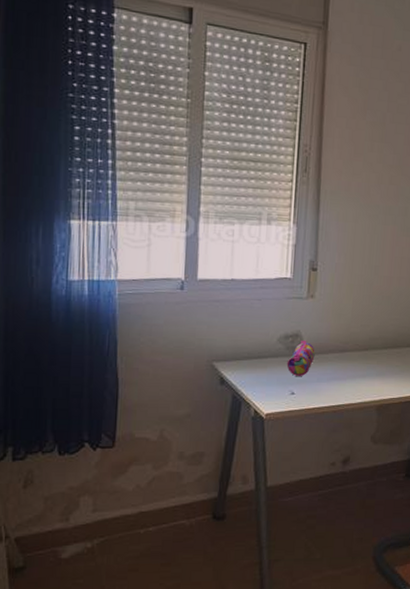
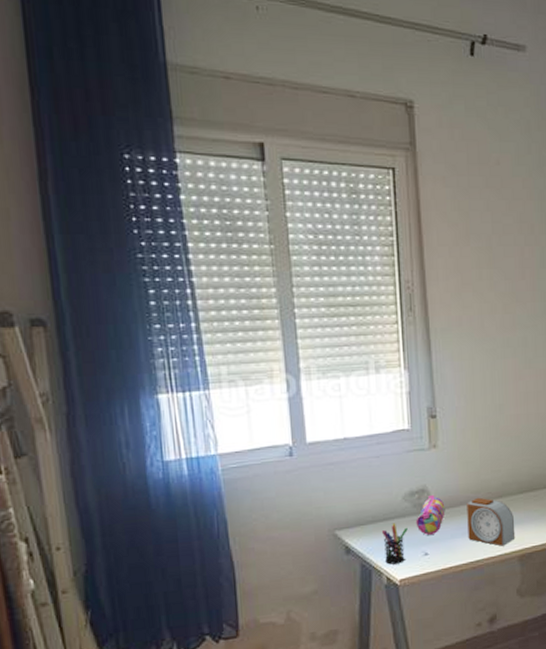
pen holder: none [255,361,279,399] -> present [382,522,408,565]
alarm clock: none [333,347,377,395] -> present [467,497,516,546]

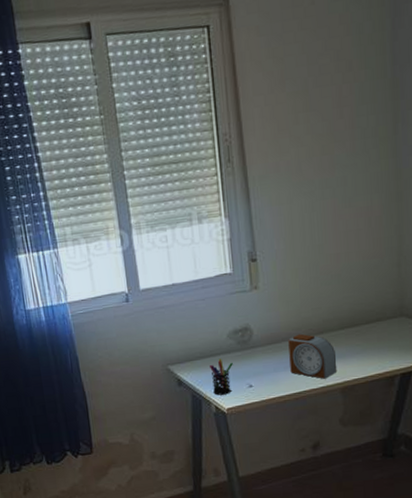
pencil case: present [415,495,445,535] -> none [240,333,268,369]

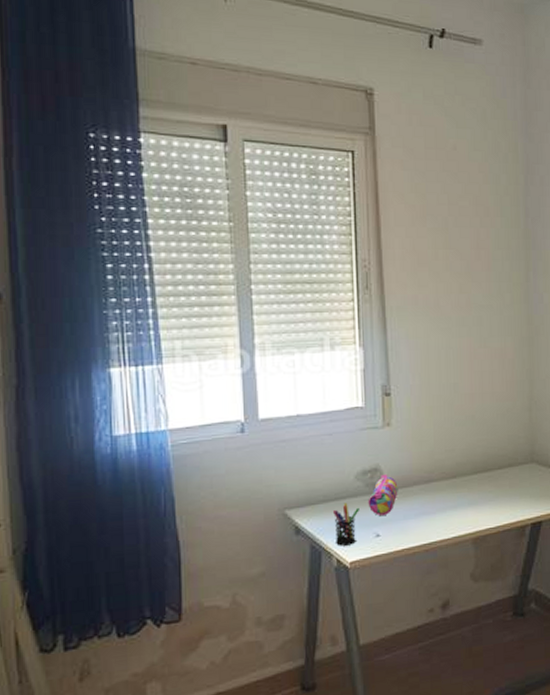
pencil case: none [240,333,268,369] -> present [368,475,398,516]
alarm clock: present [288,334,337,379] -> none [420,477,470,528]

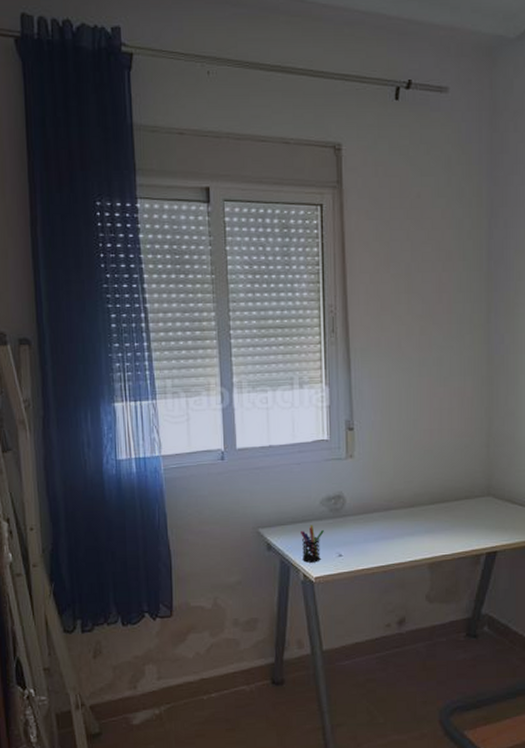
pencil case: present [368,475,398,516] -> none [331,502,359,538]

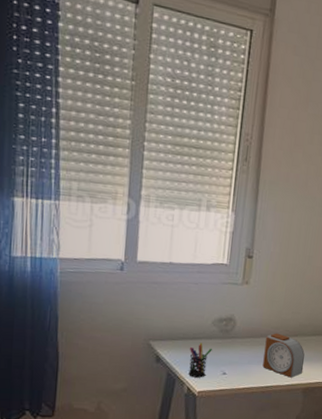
alarm clock: none [380,505,426,553] -> present [262,333,305,378]

